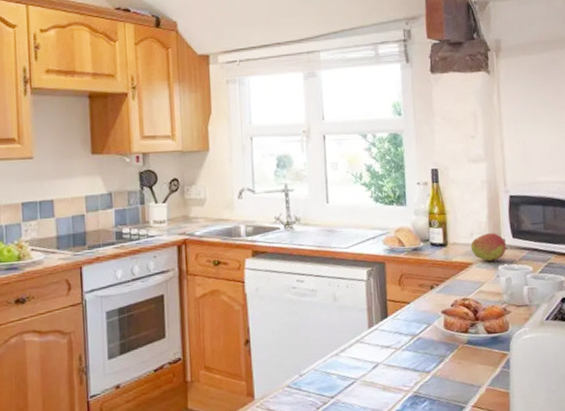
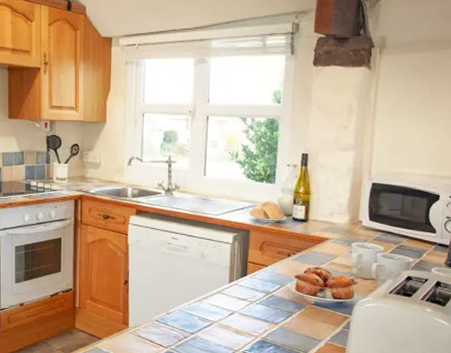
fruit: present [470,233,508,262] -> none [328,214,364,239]

